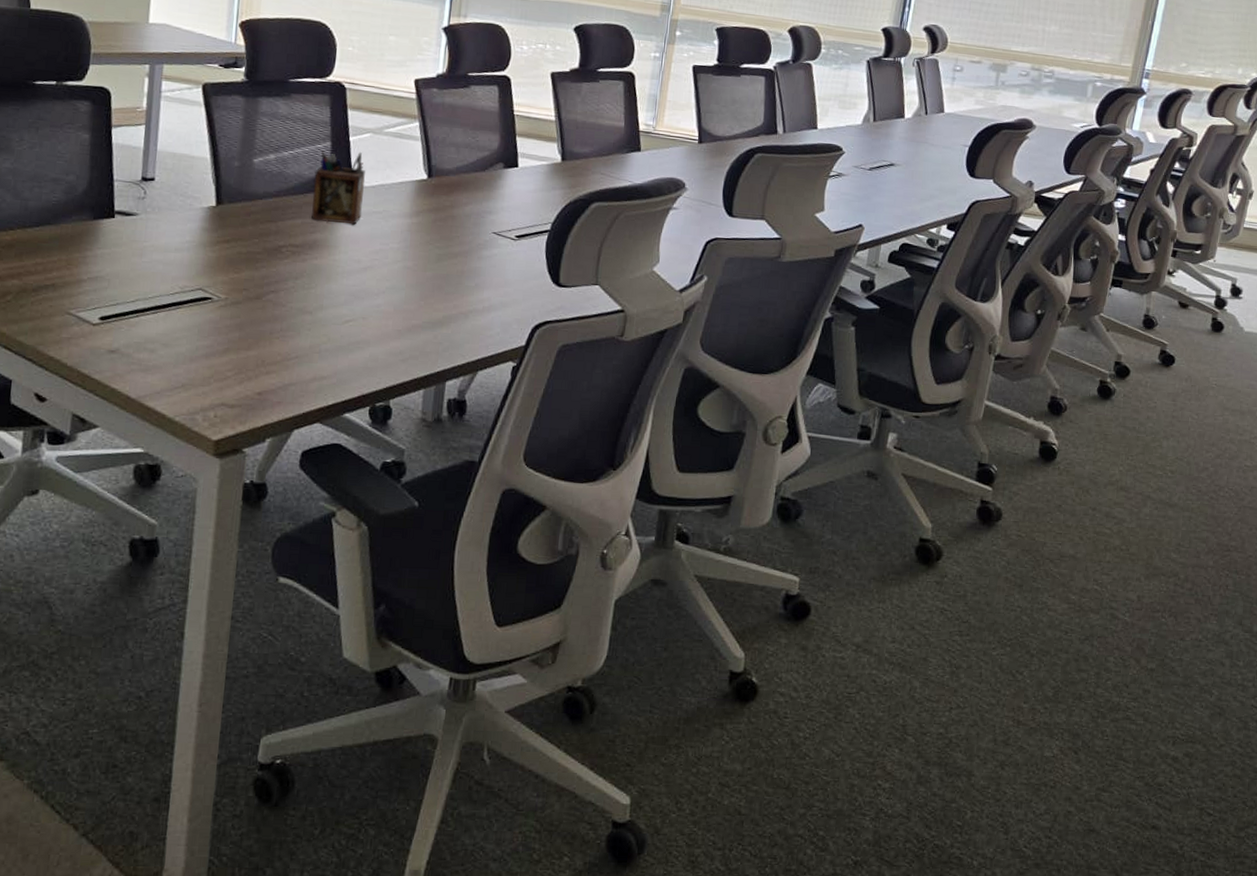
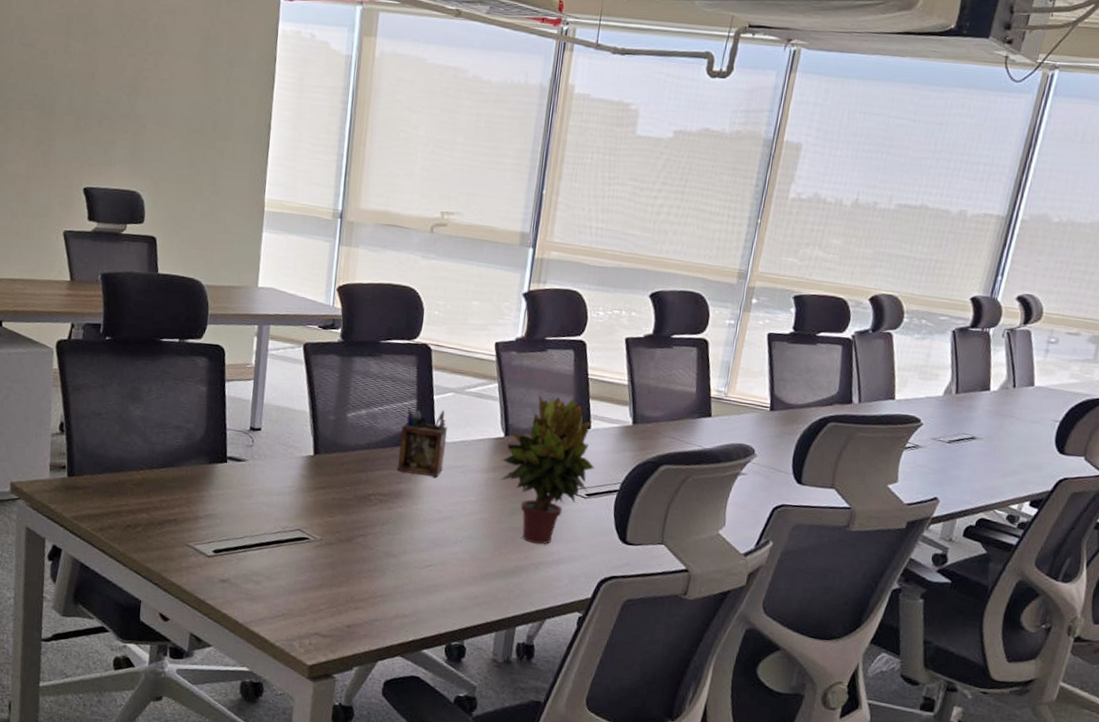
potted plant: none [424,134,523,292] -> present [500,395,594,545]

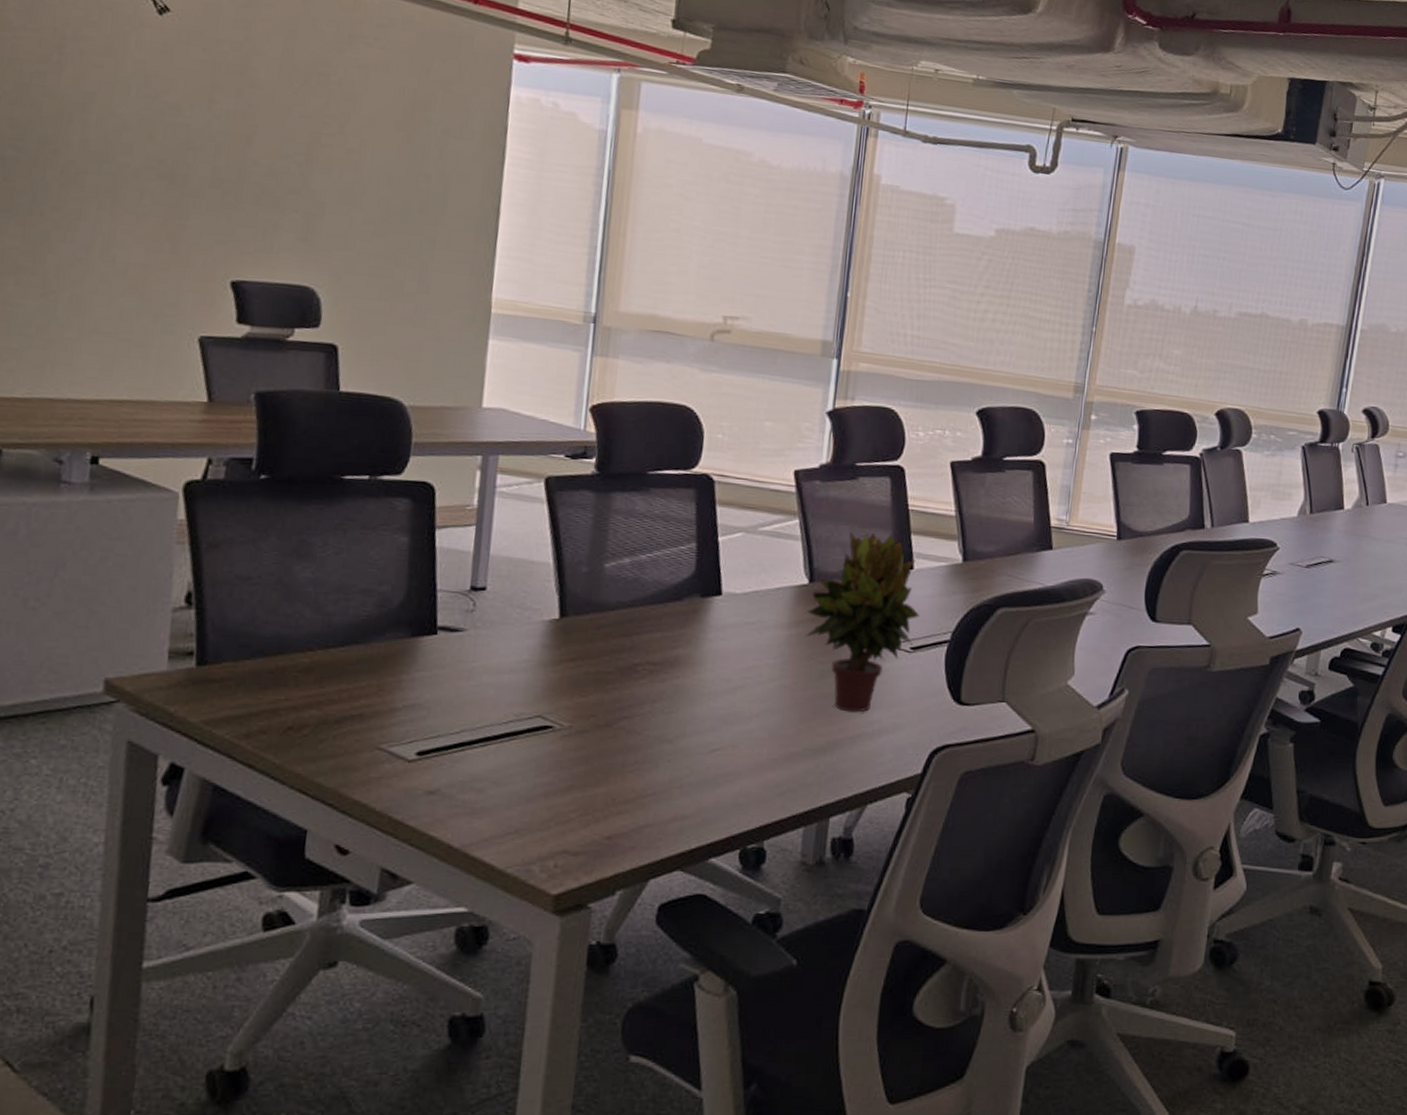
desk organizer: present [398,407,447,478] -> none [673,553,736,638]

